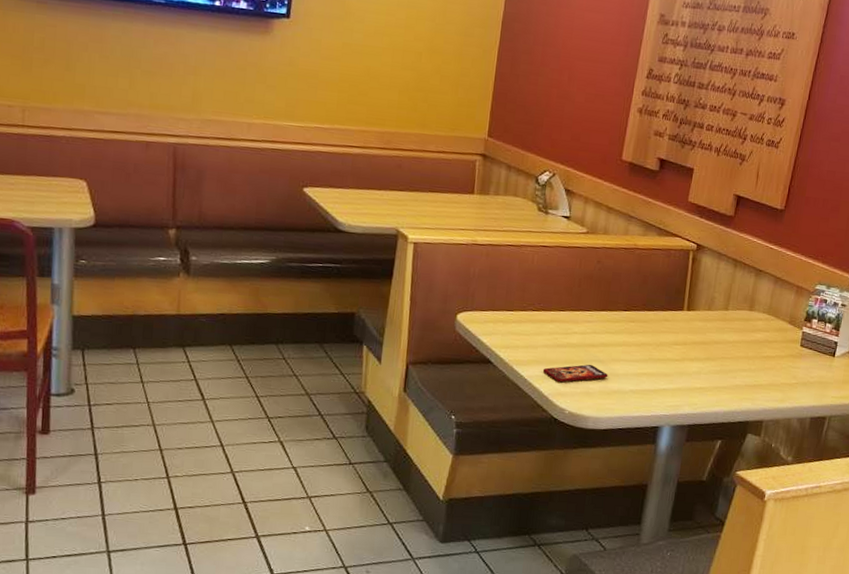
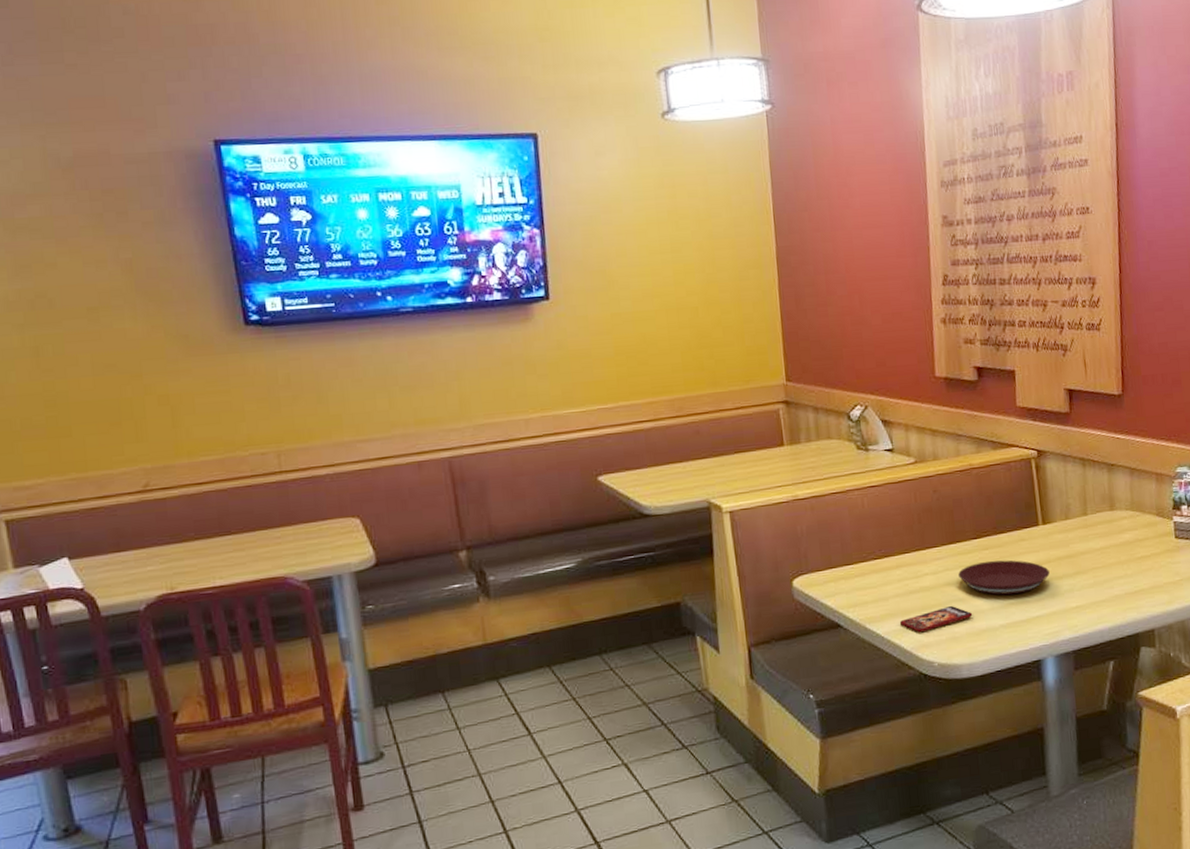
plate: none [603,332,684,367] -> present [958,559,1050,595]

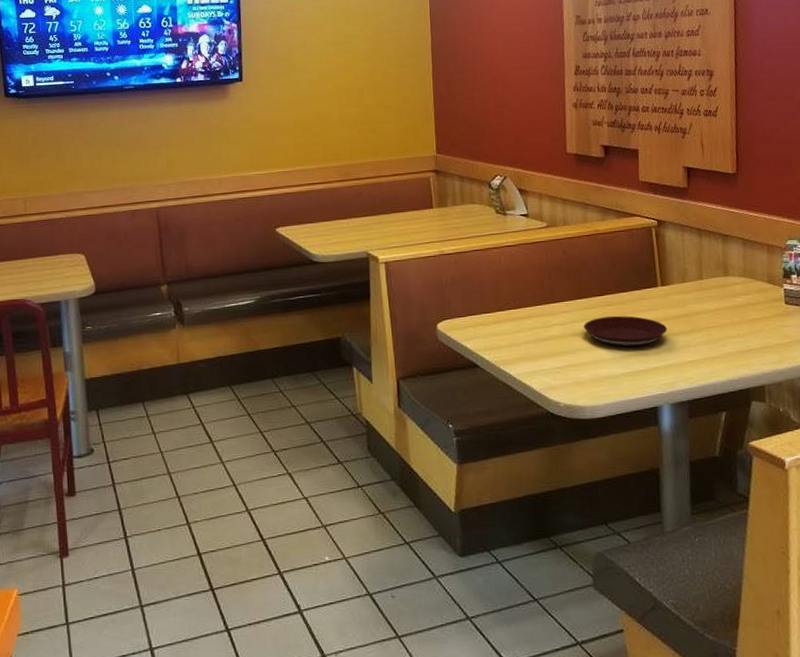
smartphone: present [899,605,973,633] -> none [530,353,596,376]

